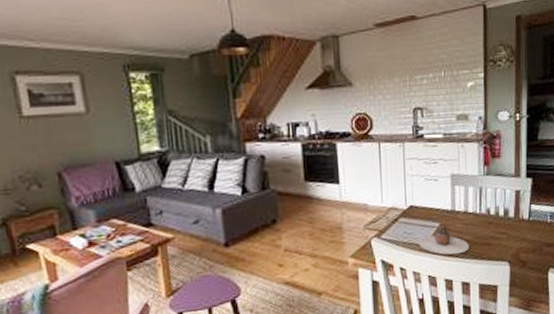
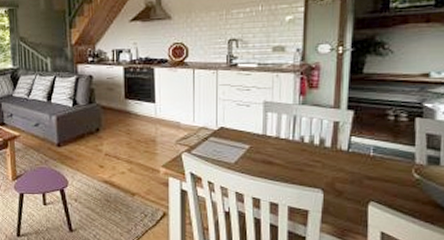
teapot: present [418,223,469,255] -> none [227,145,279,176]

